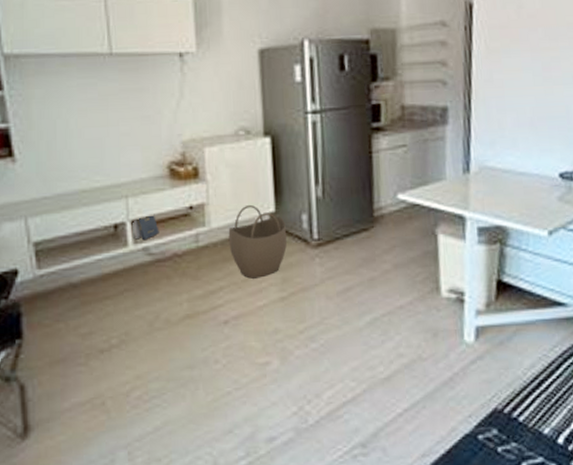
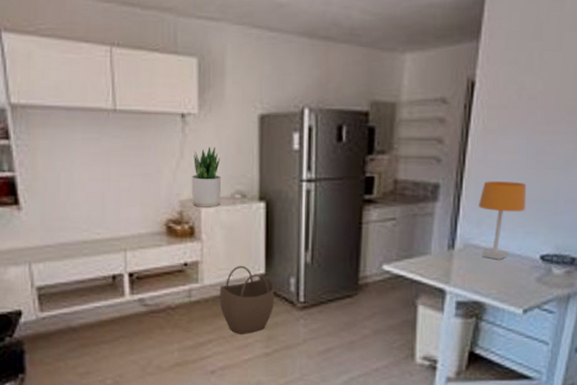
books: present [133,215,159,241] -> none [130,269,155,292]
planter: none [192,84,224,147] -> present [191,146,221,208]
desk lamp: none [489,99,539,181] -> present [478,181,527,260]

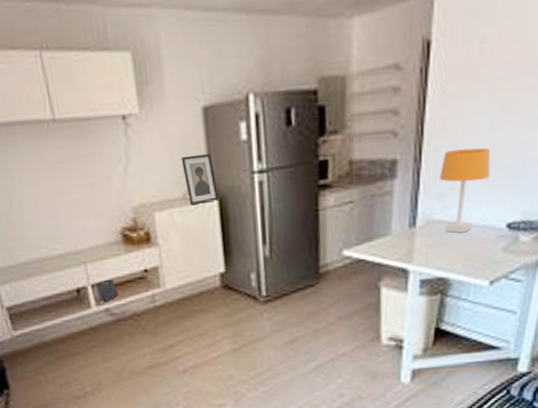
books: none [130,269,155,292] -> present [93,279,119,303]
planter: present [191,146,221,208] -> none [140,147,173,212]
woven basket: present [219,265,275,334] -> none [182,266,237,333]
picture frame: none [233,158,267,205] -> present [181,154,219,206]

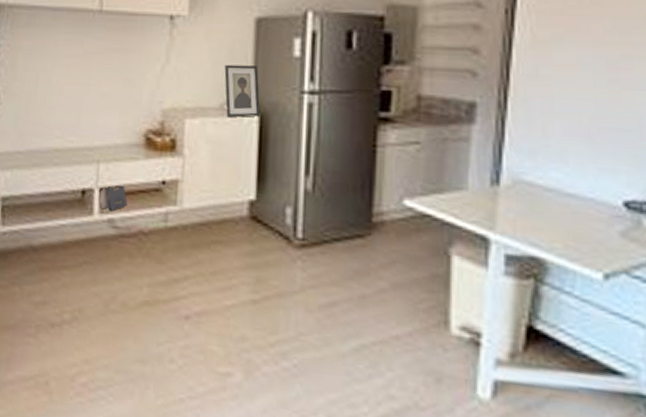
desk lamp: present [439,147,491,234] -> none [529,101,598,204]

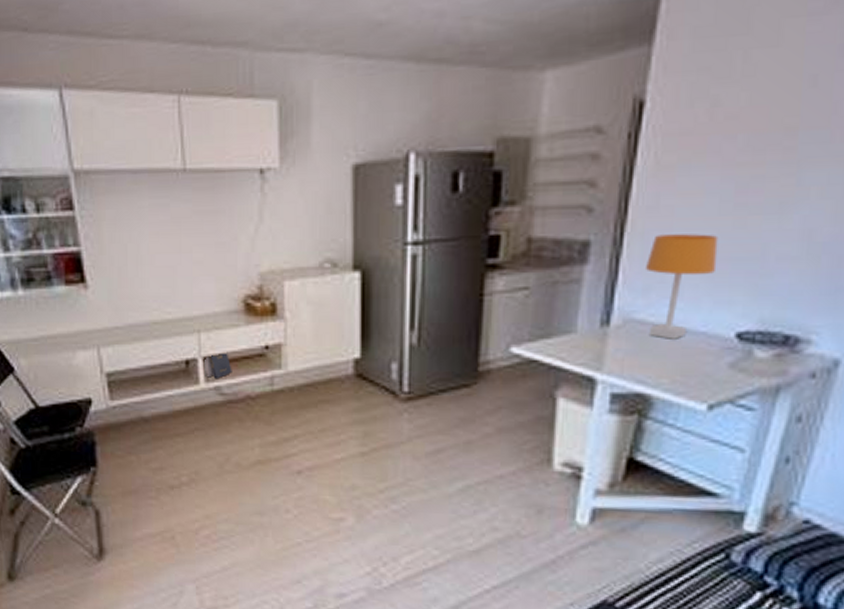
picture frame: present [224,64,261,118] -> none [322,218,362,277]
desk lamp: none [529,101,598,204] -> present [644,234,719,339]

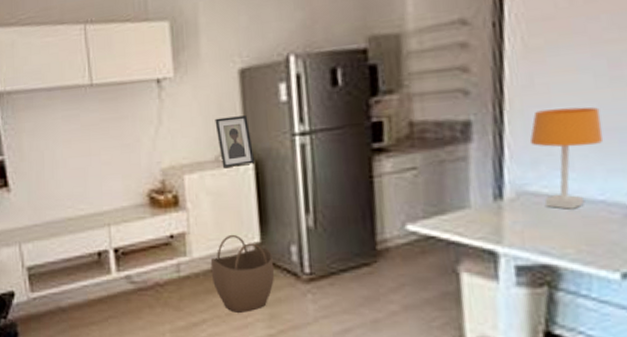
books: present [205,353,232,379] -> none [115,243,141,269]
woven basket: none [306,348,373,430] -> present [210,234,275,313]
picture frame: none [322,218,362,277] -> present [215,115,255,169]

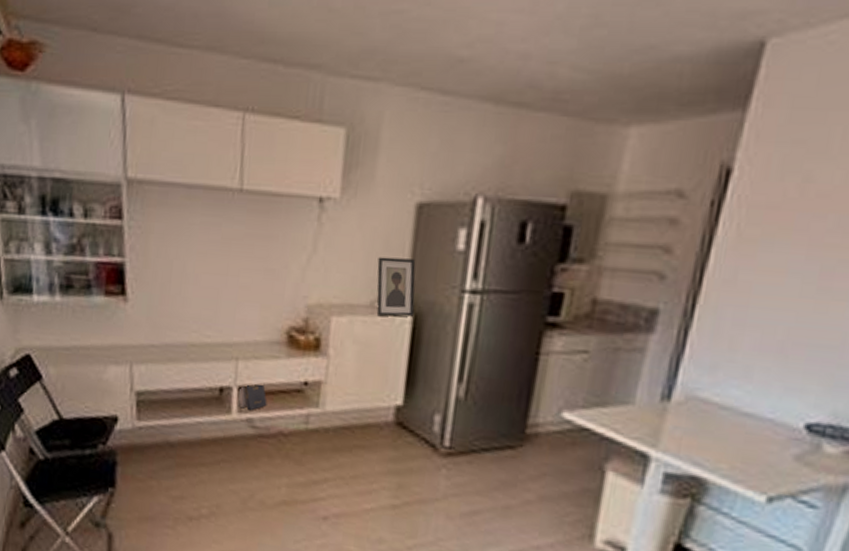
books: none [115,243,141,269] -> present [238,384,267,411]
woven basket: present [210,234,275,313] -> none [342,391,413,478]
desk lamp: present [529,107,604,210] -> none [711,311,797,424]

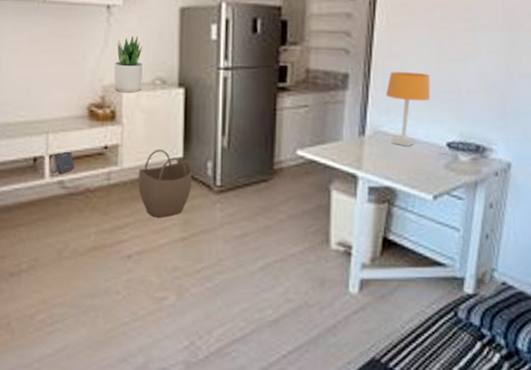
planter: none [321,240,361,317] -> present [114,35,142,93]
woven basket: none [342,391,413,478] -> present [138,149,192,218]
picture frame: present [376,256,416,317] -> none [155,47,186,91]
desk lamp: none [711,311,797,424] -> present [385,72,431,147]

